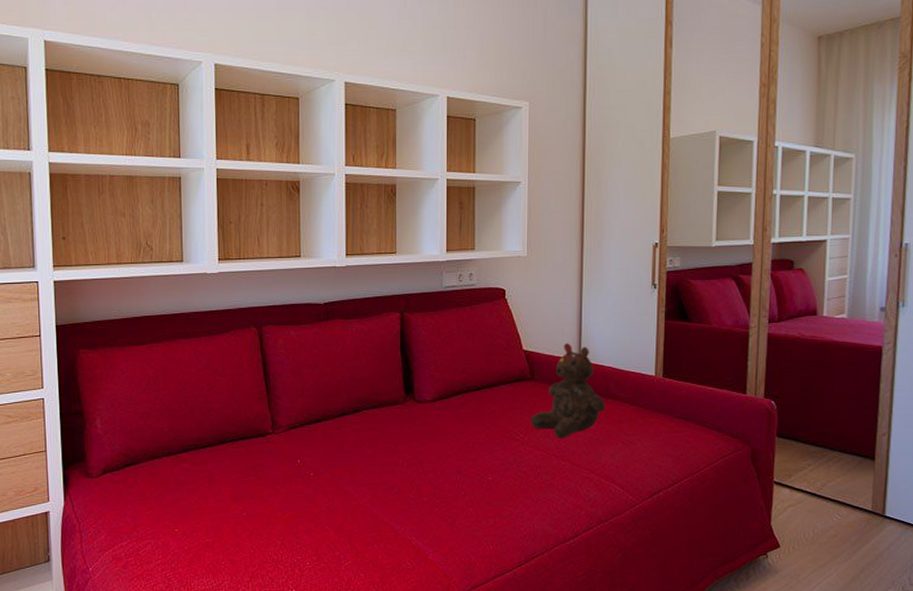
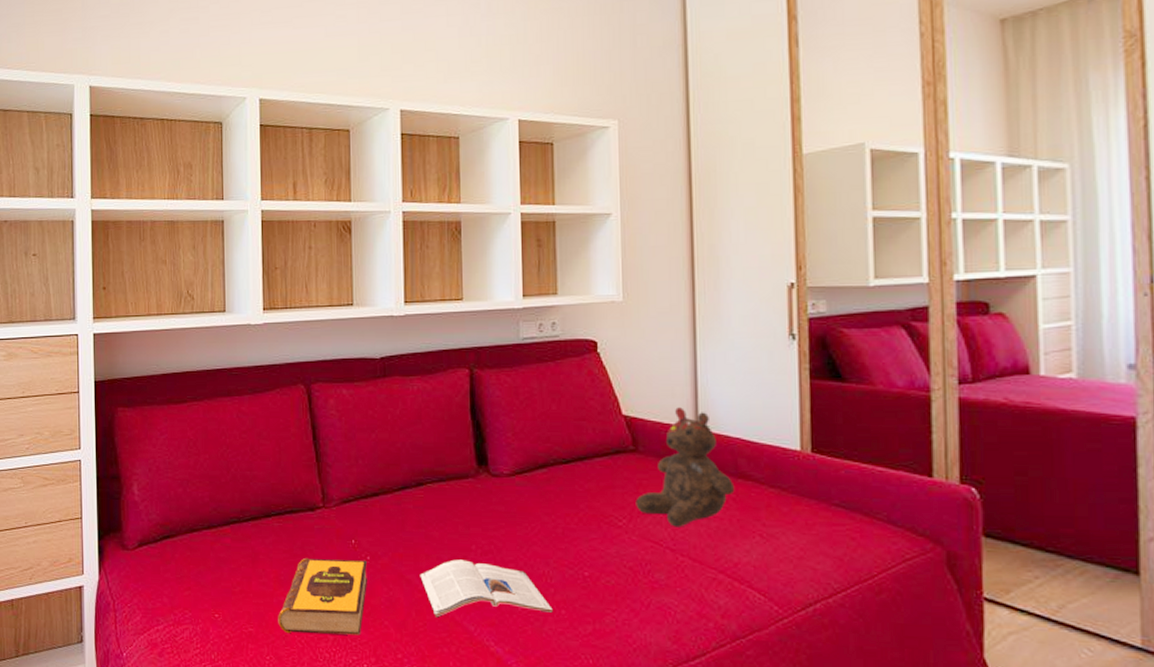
hardback book: none [232,476,310,542] -> present [278,557,367,635]
magazine: none [355,472,463,520] -> present [420,559,553,618]

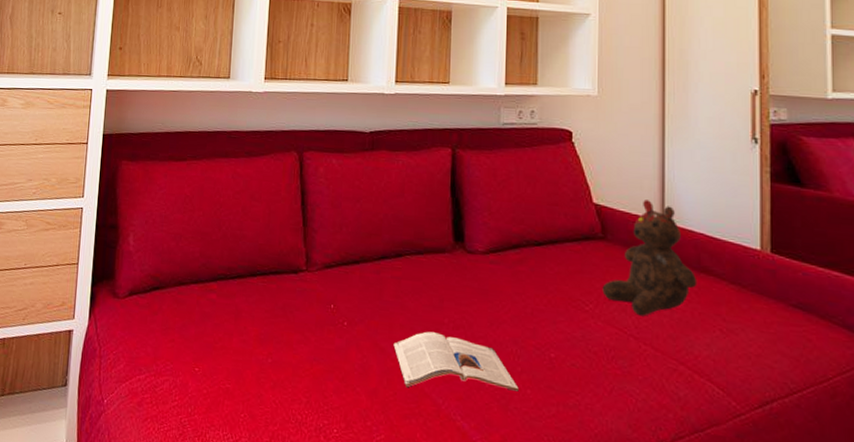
hardback book: present [278,557,367,635] -> none [255,318,344,400]

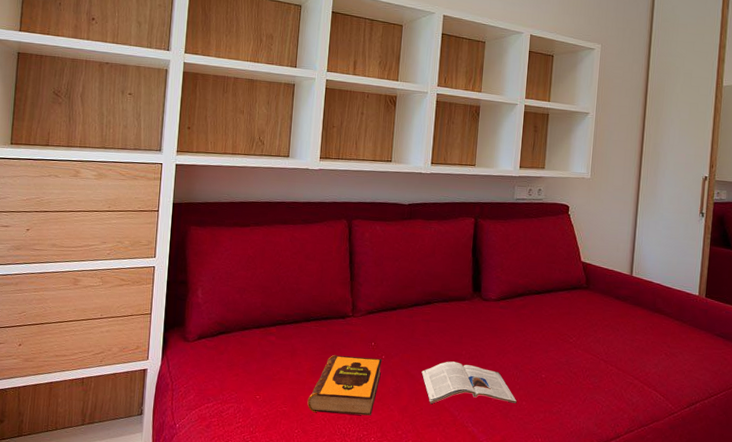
hardback book: none [255,318,344,400] -> present [307,354,382,416]
teddy bear: present [602,200,698,317] -> none [583,259,653,345]

